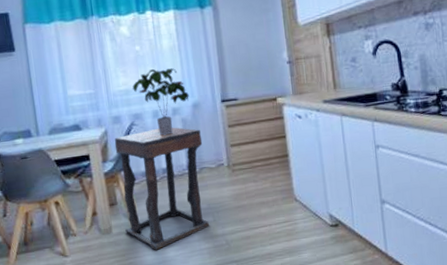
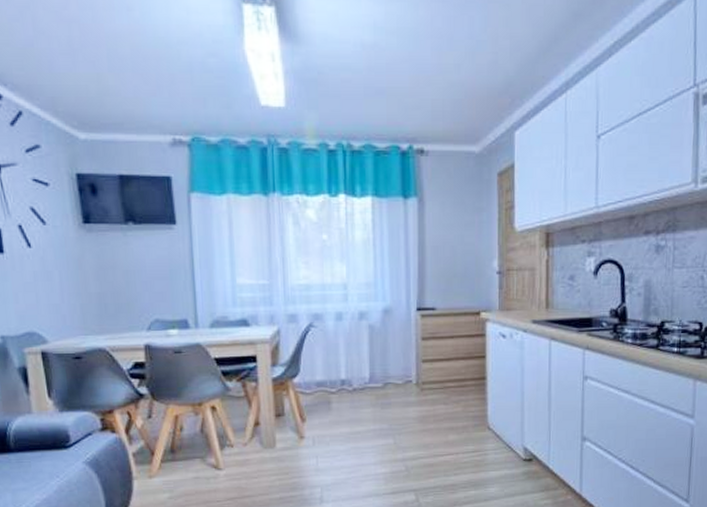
side table: present [114,127,210,251] -> none [287,332,390,472]
potted plant: present [132,68,189,136] -> none [315,263,380,342]

